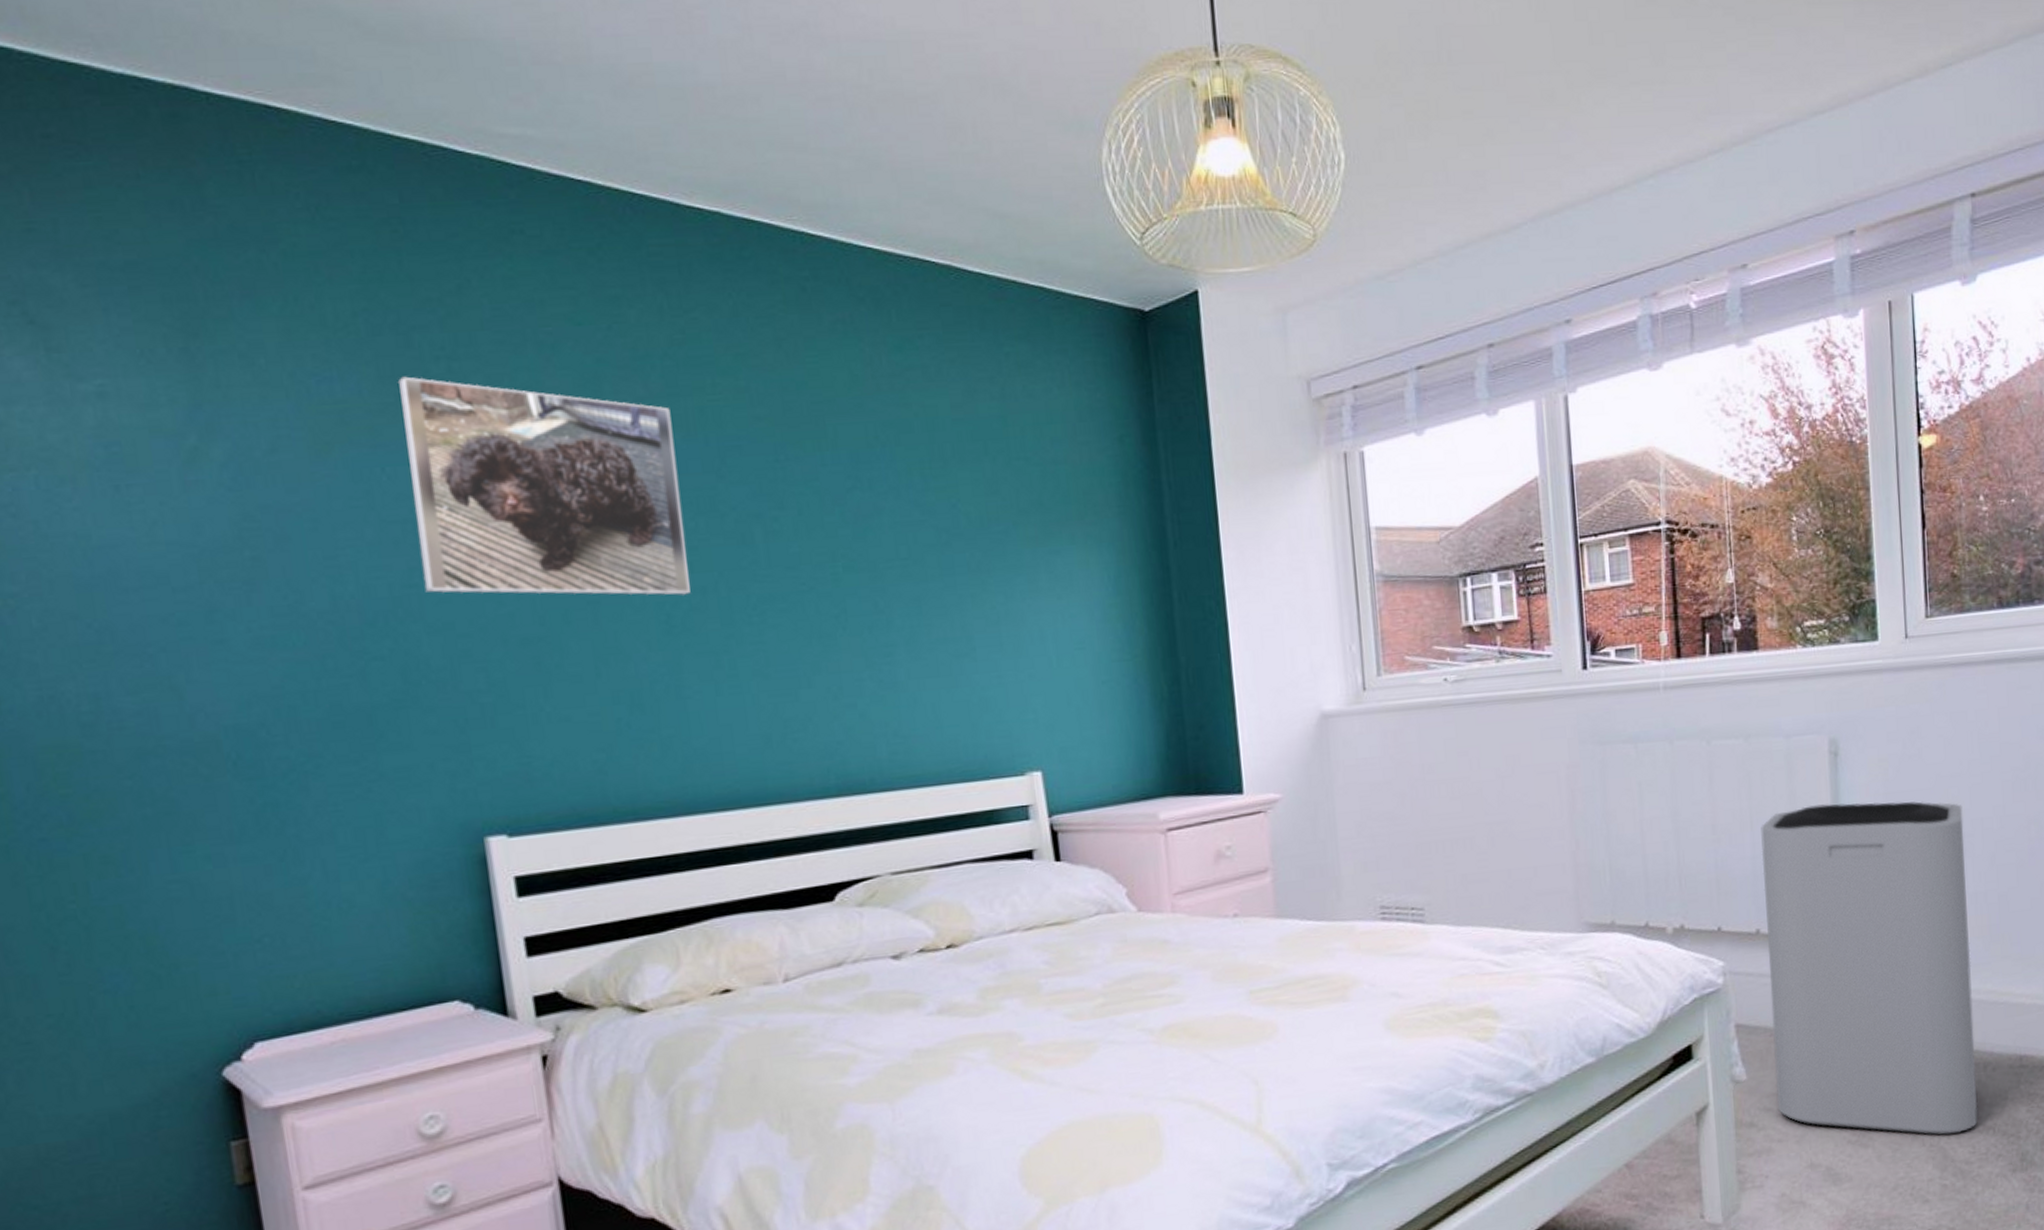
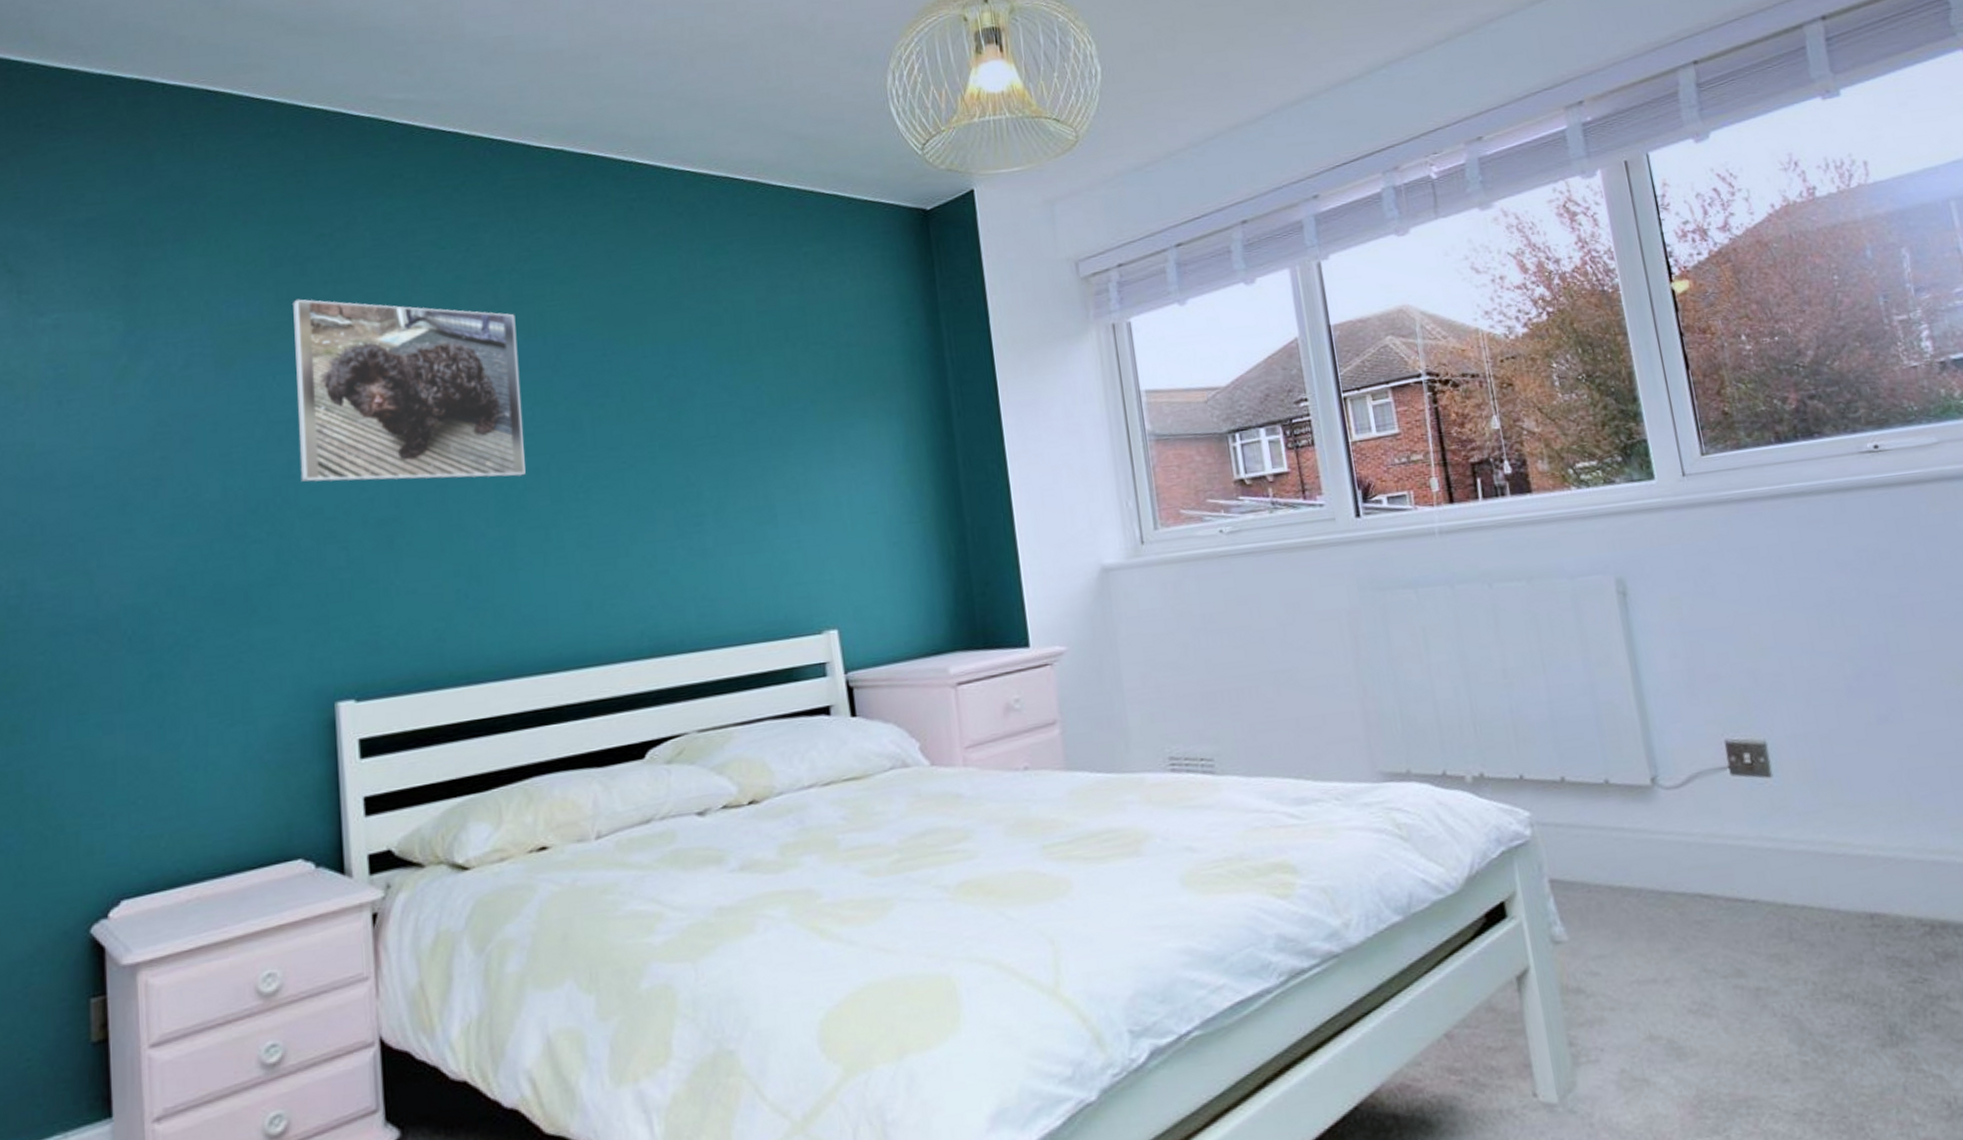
trash can: present [1761,801,1978,1136] -> none [1554,640,1833,1005]

